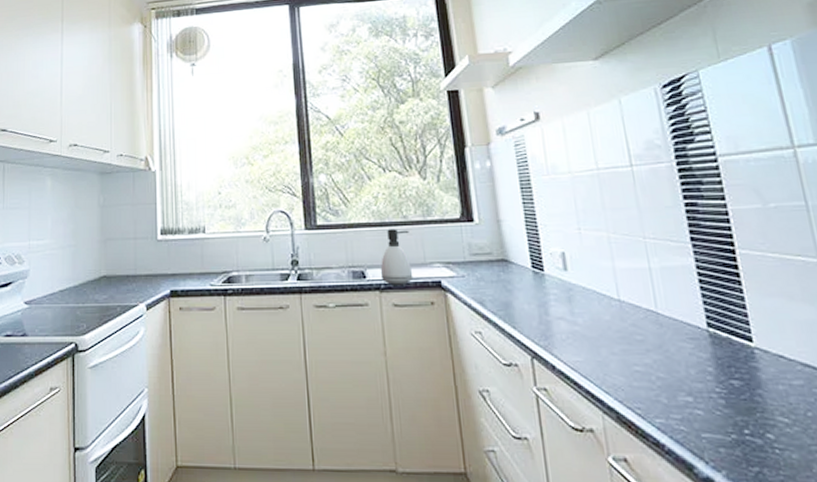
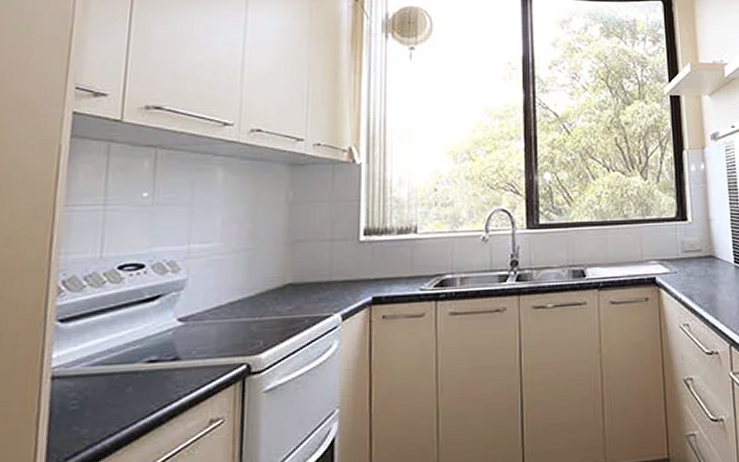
soap dispenser: present [380,229,414,285] -> none [599,228,631,283]

